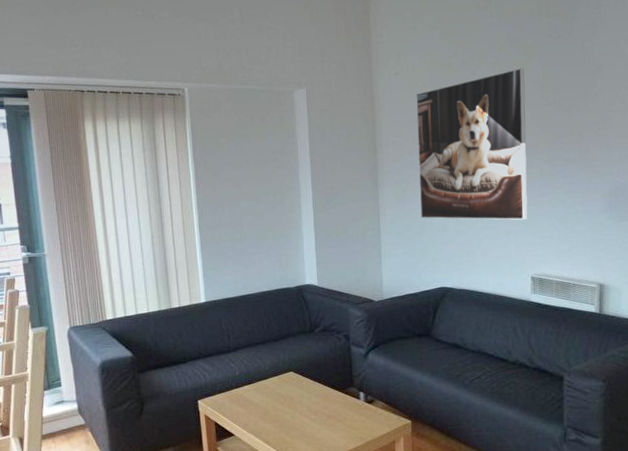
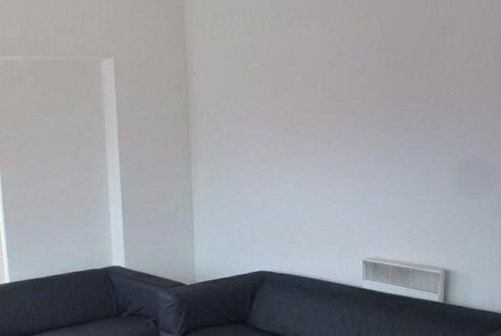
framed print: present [416,68,528,220] -> none [234,26,361,198]

